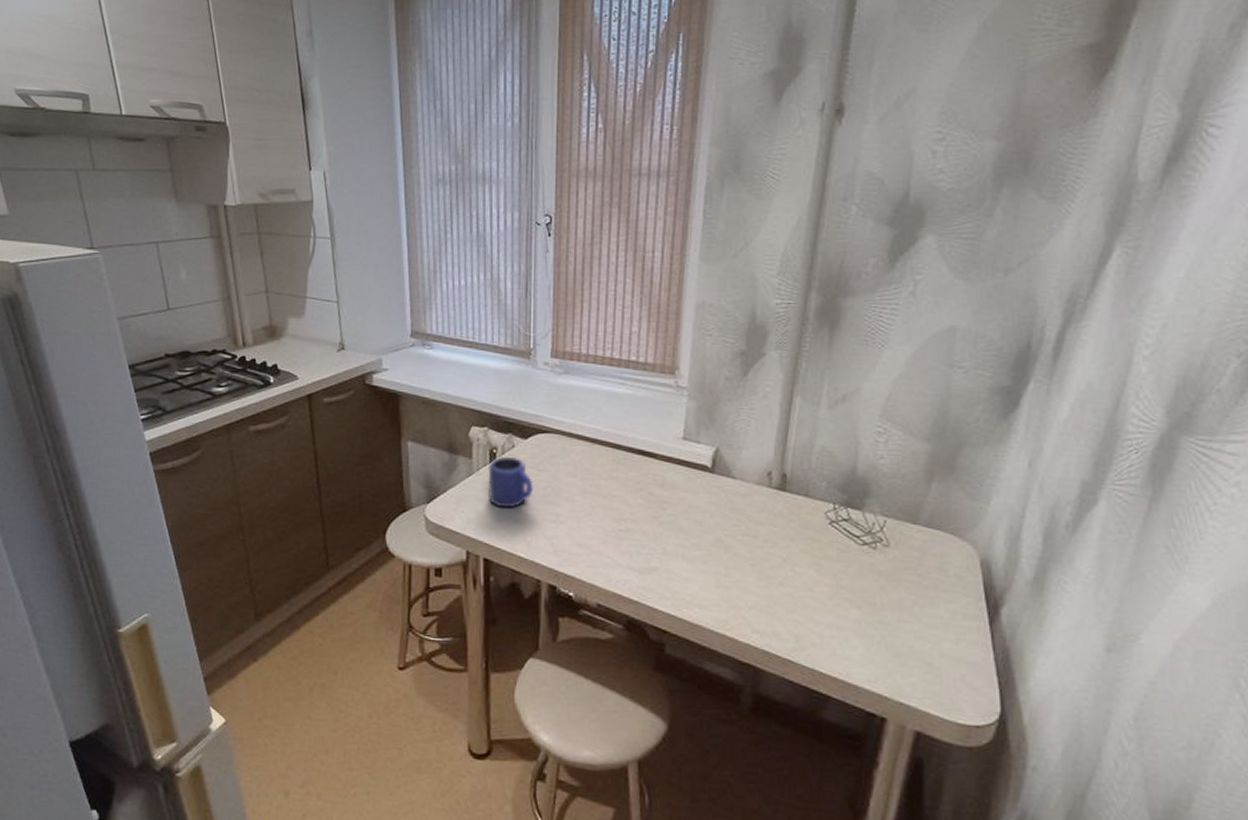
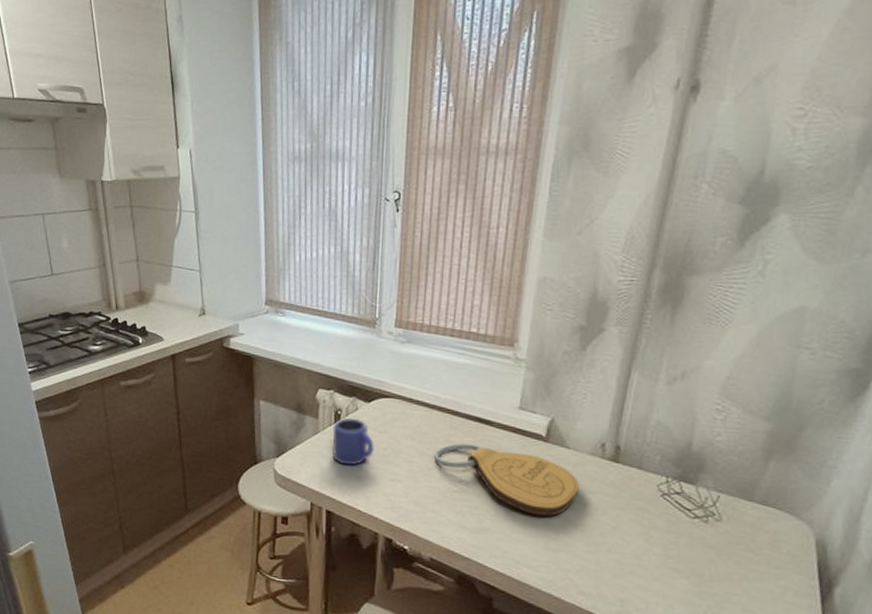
cutting board: none [596,479,747,551] -> present [433,443,579,516]

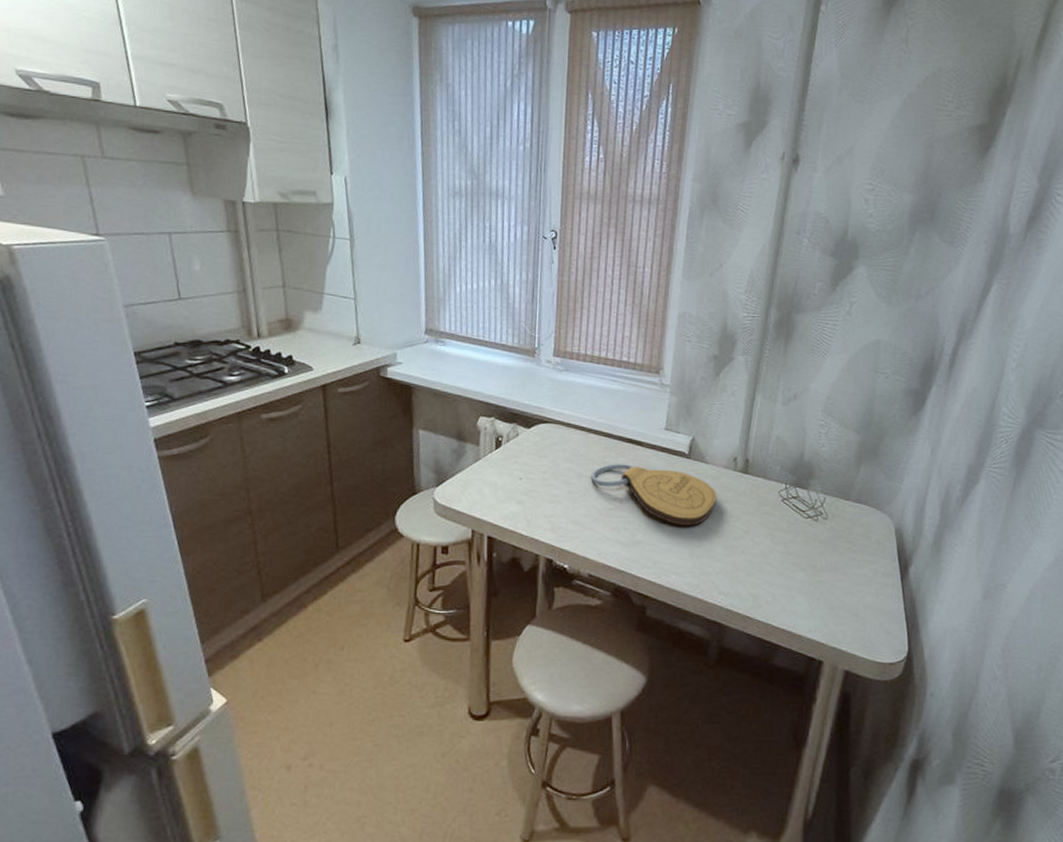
mug: present [331,417,375,466] -> none [493,443,535,491]

